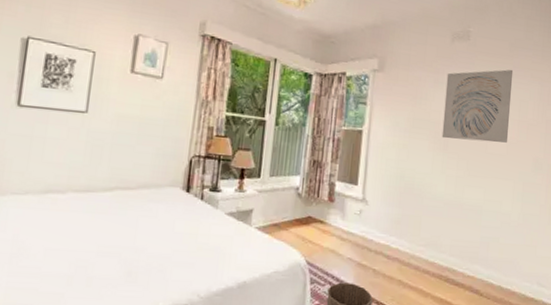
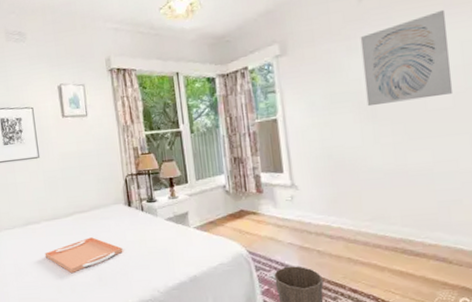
serving tray: none [61,221,167,263] -> present [45,237,123,274]

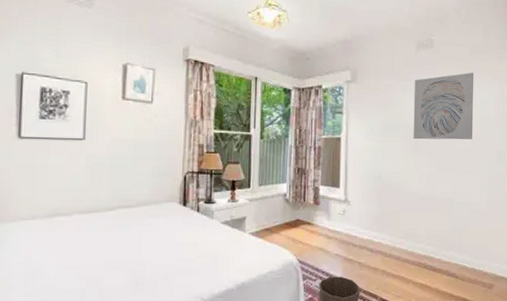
serving tray: present [45,237,123,274] -> none [70,236,169,277]

